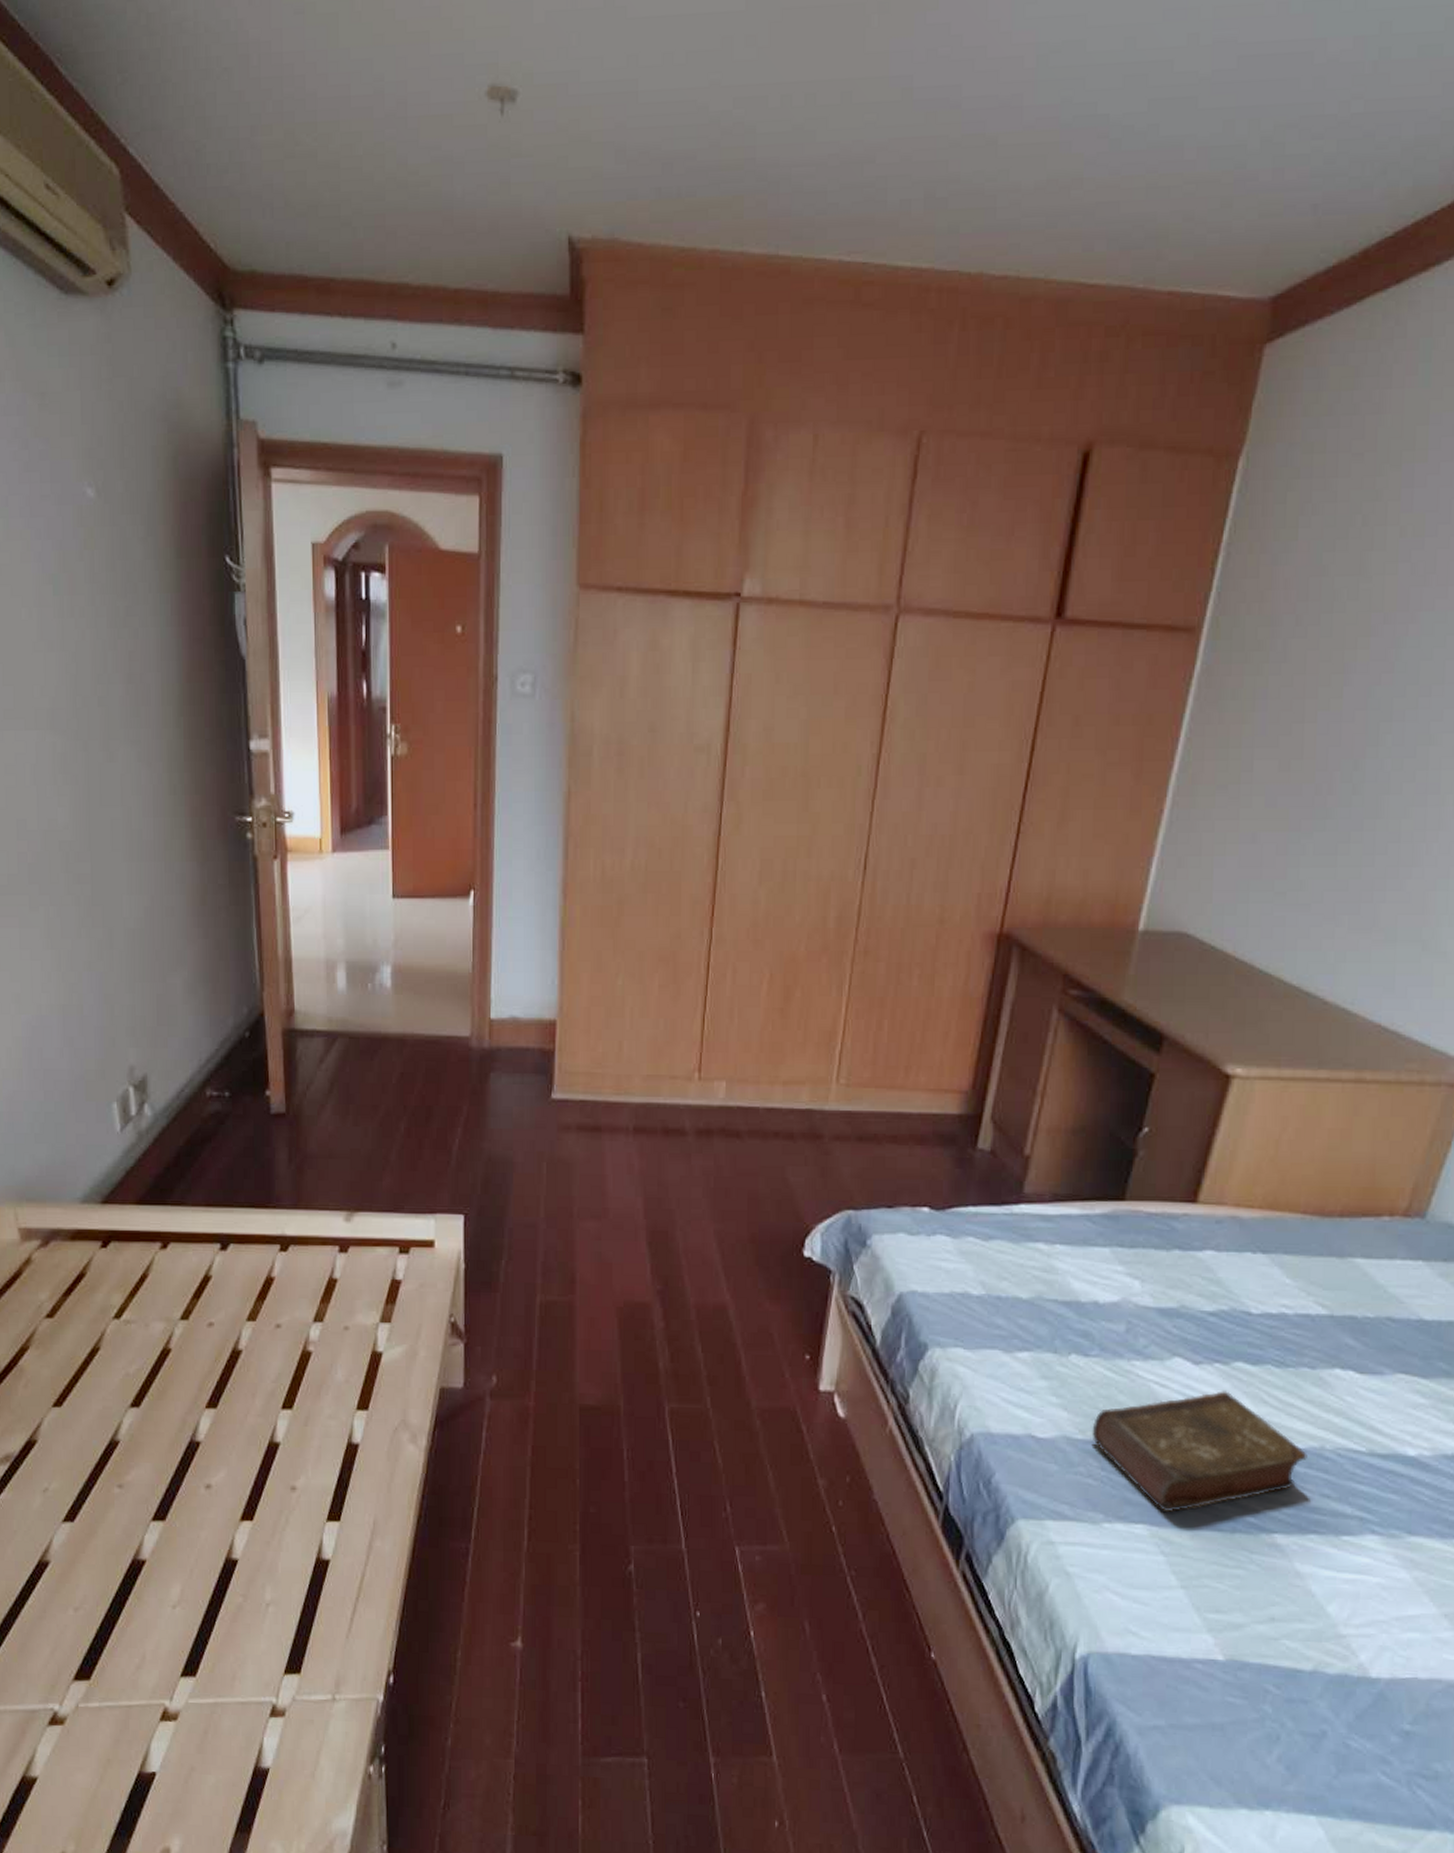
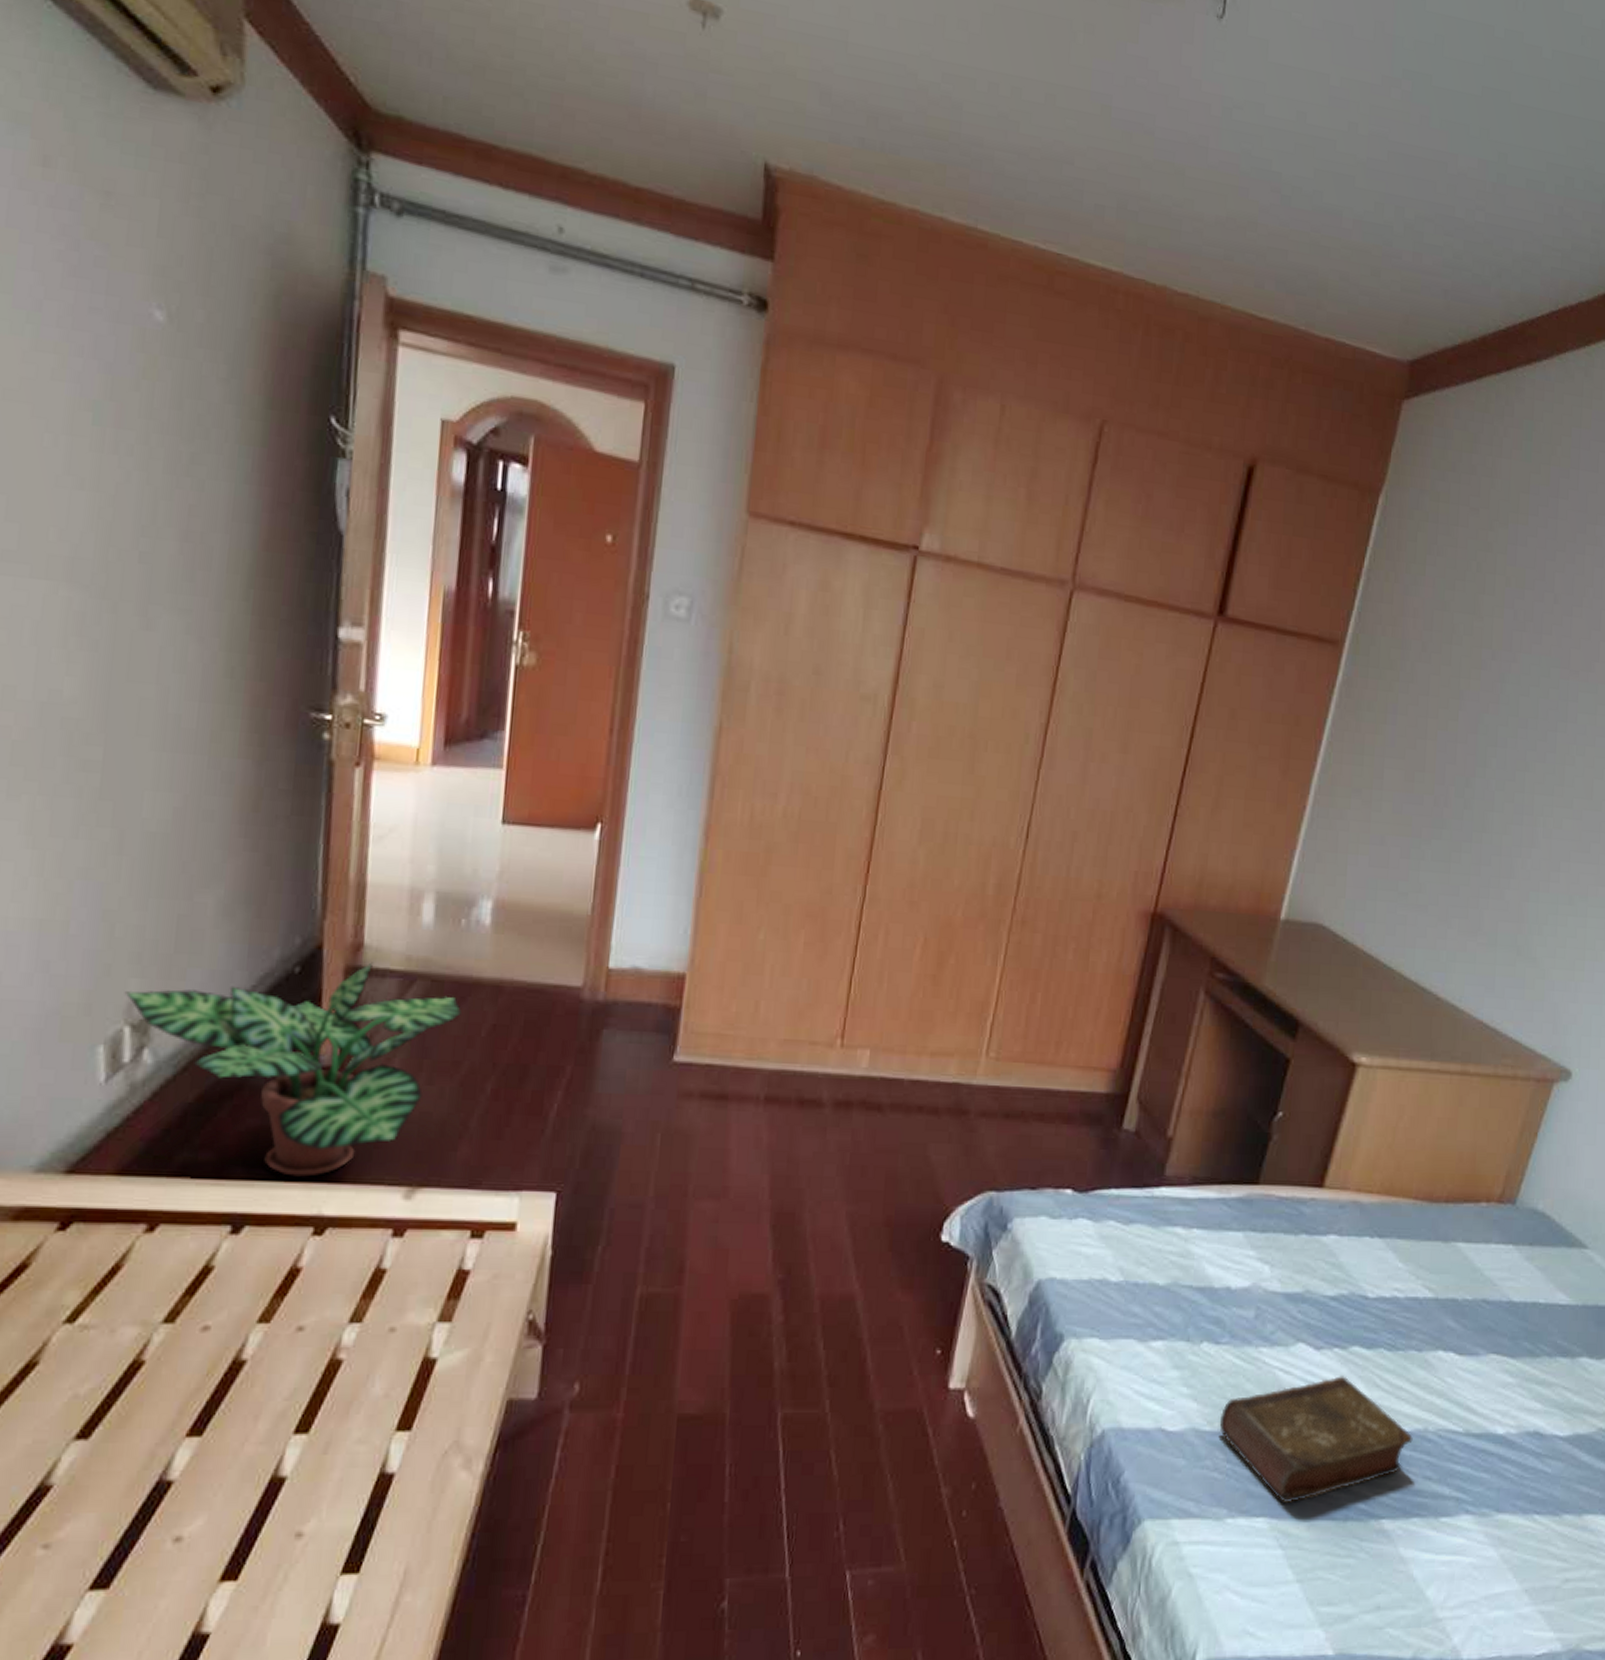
potted plant: none [126,1025,375,1204] -> present [124,962,461,1177]

